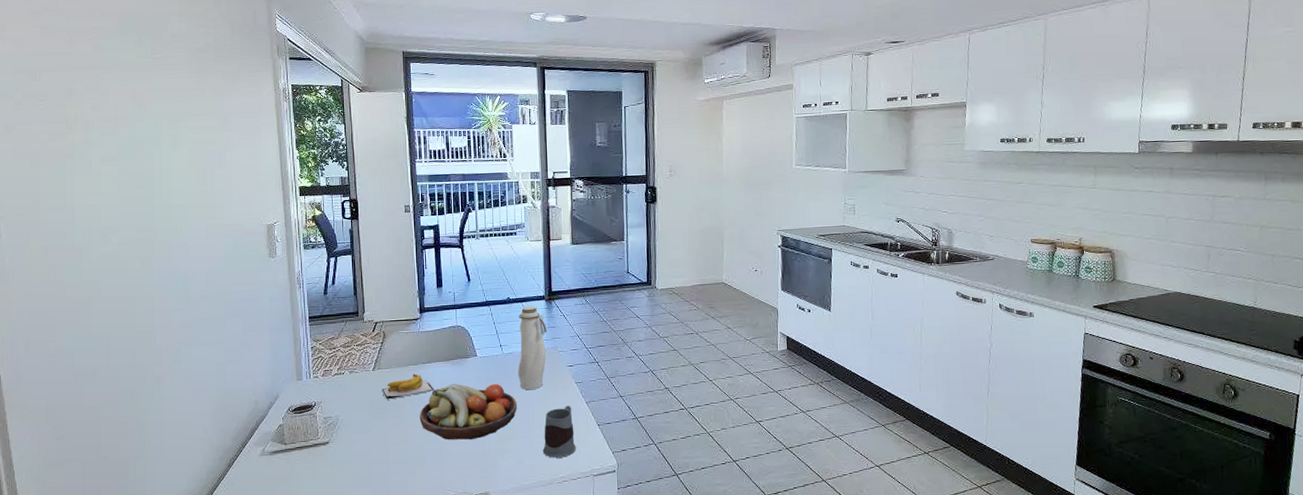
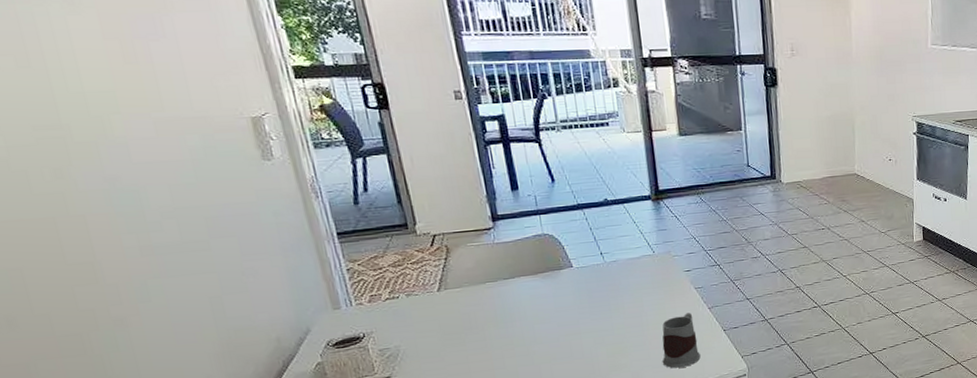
banana: present [382,373,434,400] -> none [453,291,523,324]
fruit bowl: present [419,384,517,440] -> none [506,296,628,361]
water bottle: present [518,305,547,390] -> none [620,206,659,300]

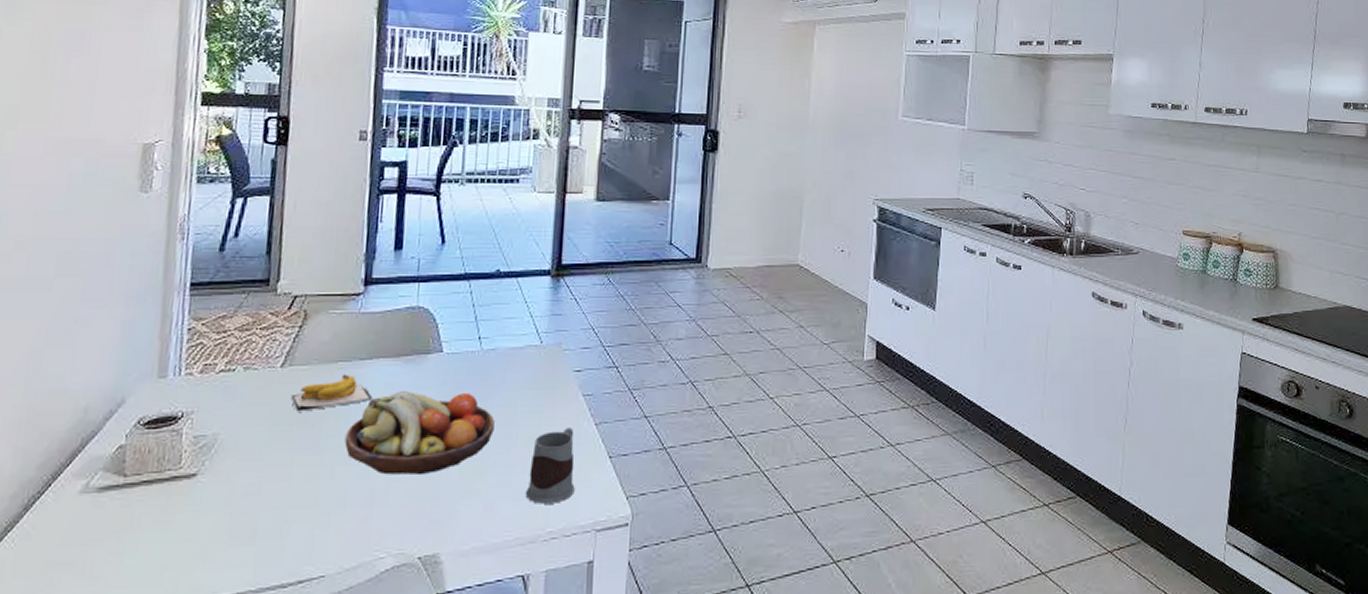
banana: none [453,291,523,324] -> present [291,374,373,412]
fruit bowl: none [506,296,628,361] -> present [344,391,495,476]

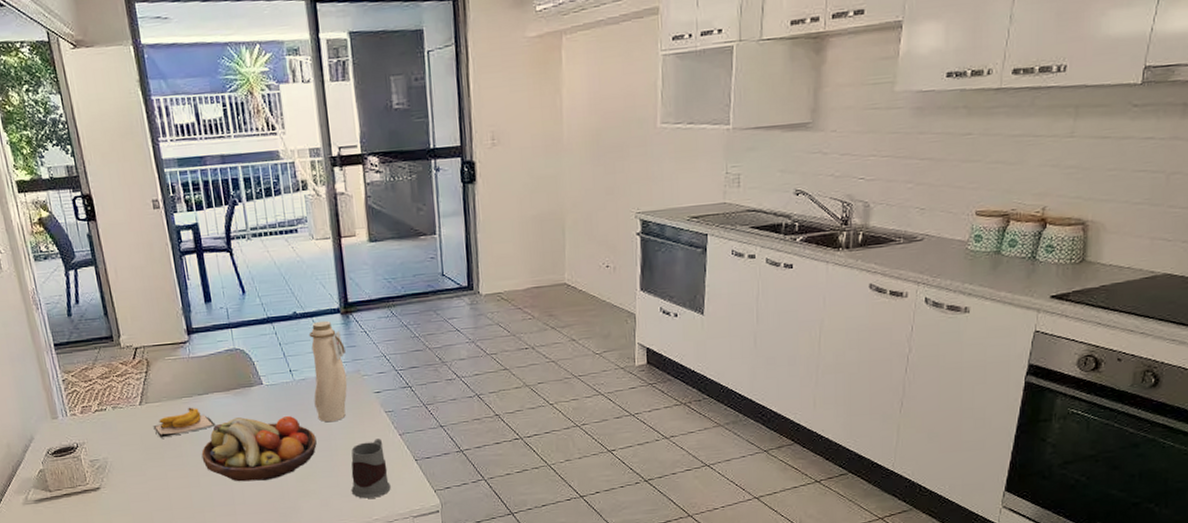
water bottle: none [500,282,549,404] -> present [309,320,348,423]

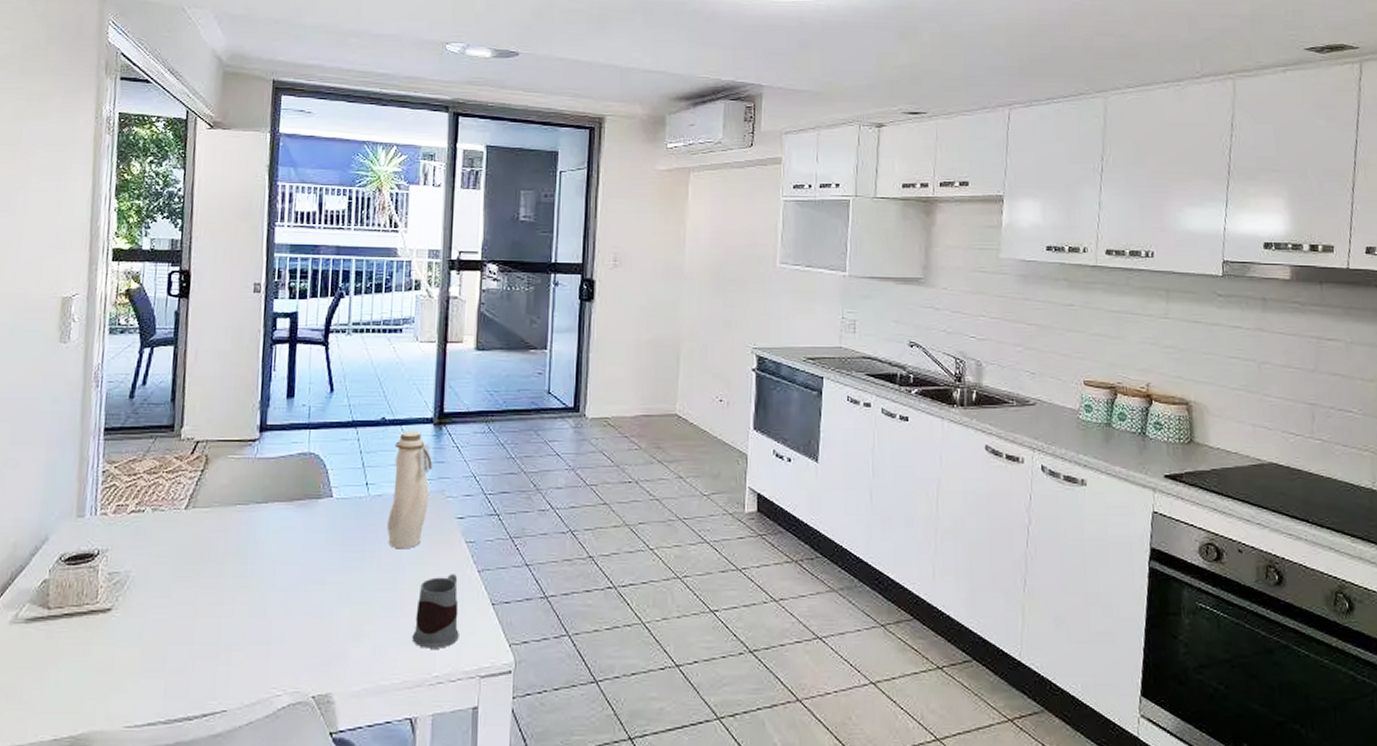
banana: present [153,407,216,439] -> none [194,516,269,552]
fruit bowl: present [201,416,317,482] -> none [243,534,382,617]

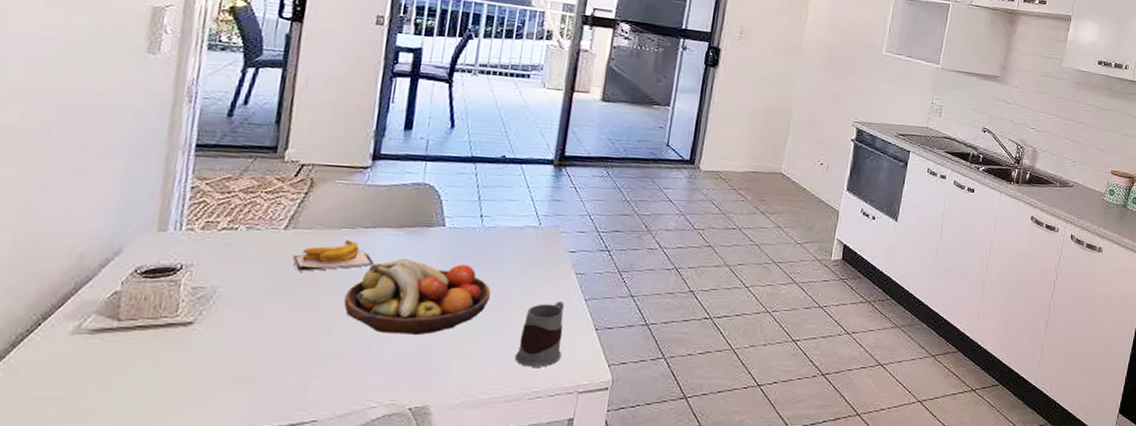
banana: none [194,516,269,552] -> present [292,240,374,272]
fruit bowl: none [243,534,382,617] -> present [343,259,491,336]
water bottle: present [387,430,432,549] -> none [498,169,549,278]

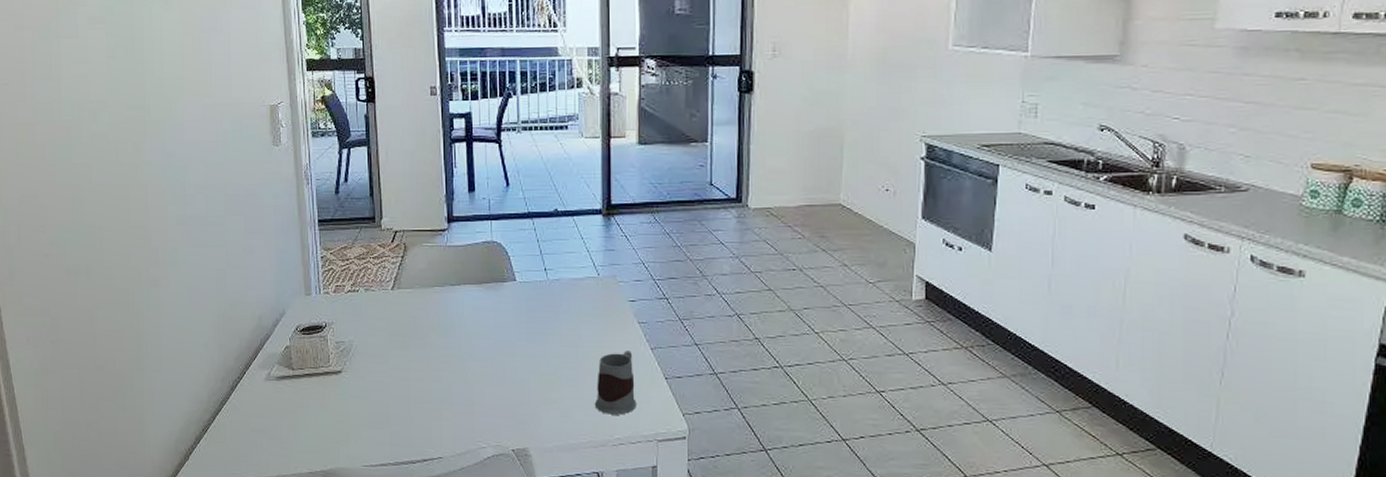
banana: present [292,240,374,272] -> none [402,297,464,327]
fruit bowl: present [343,259,491,336] -> none [446,313,564,384]

